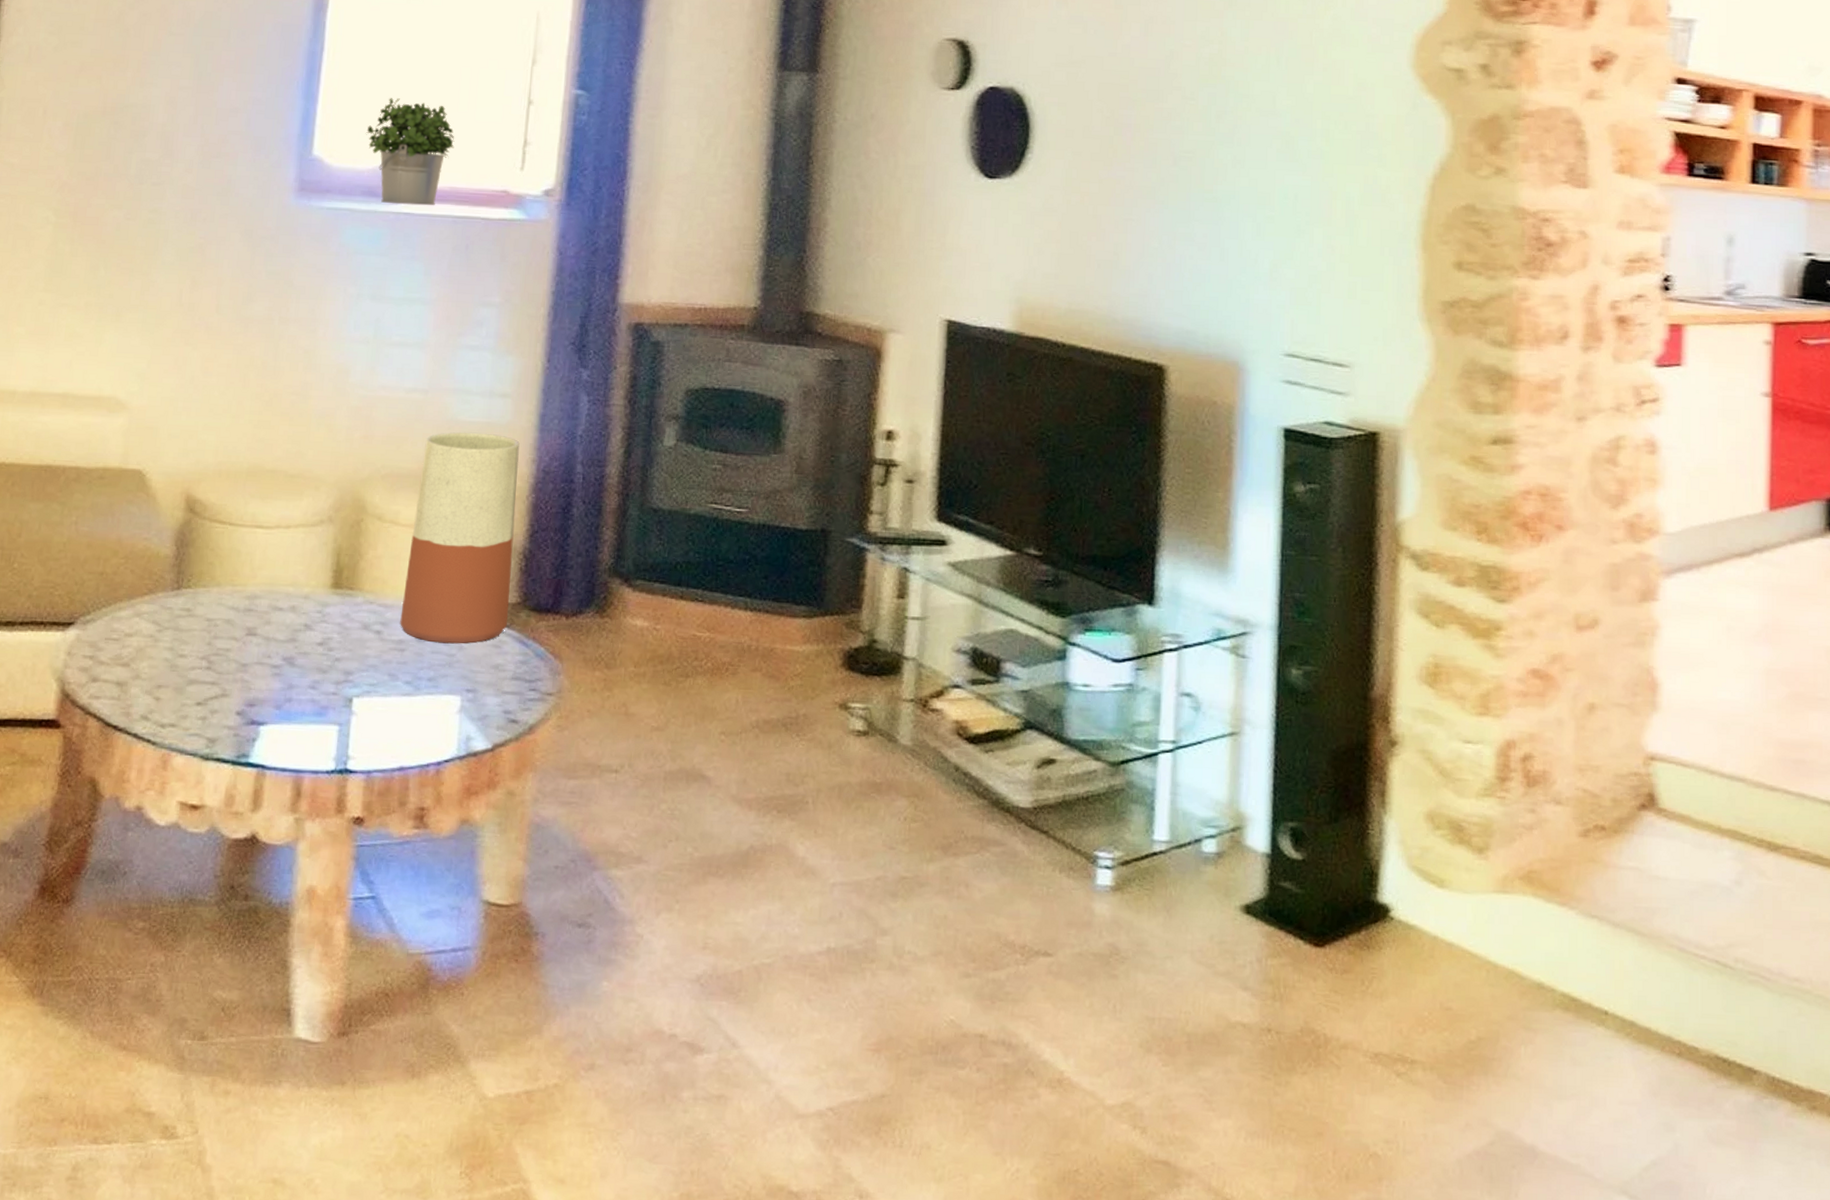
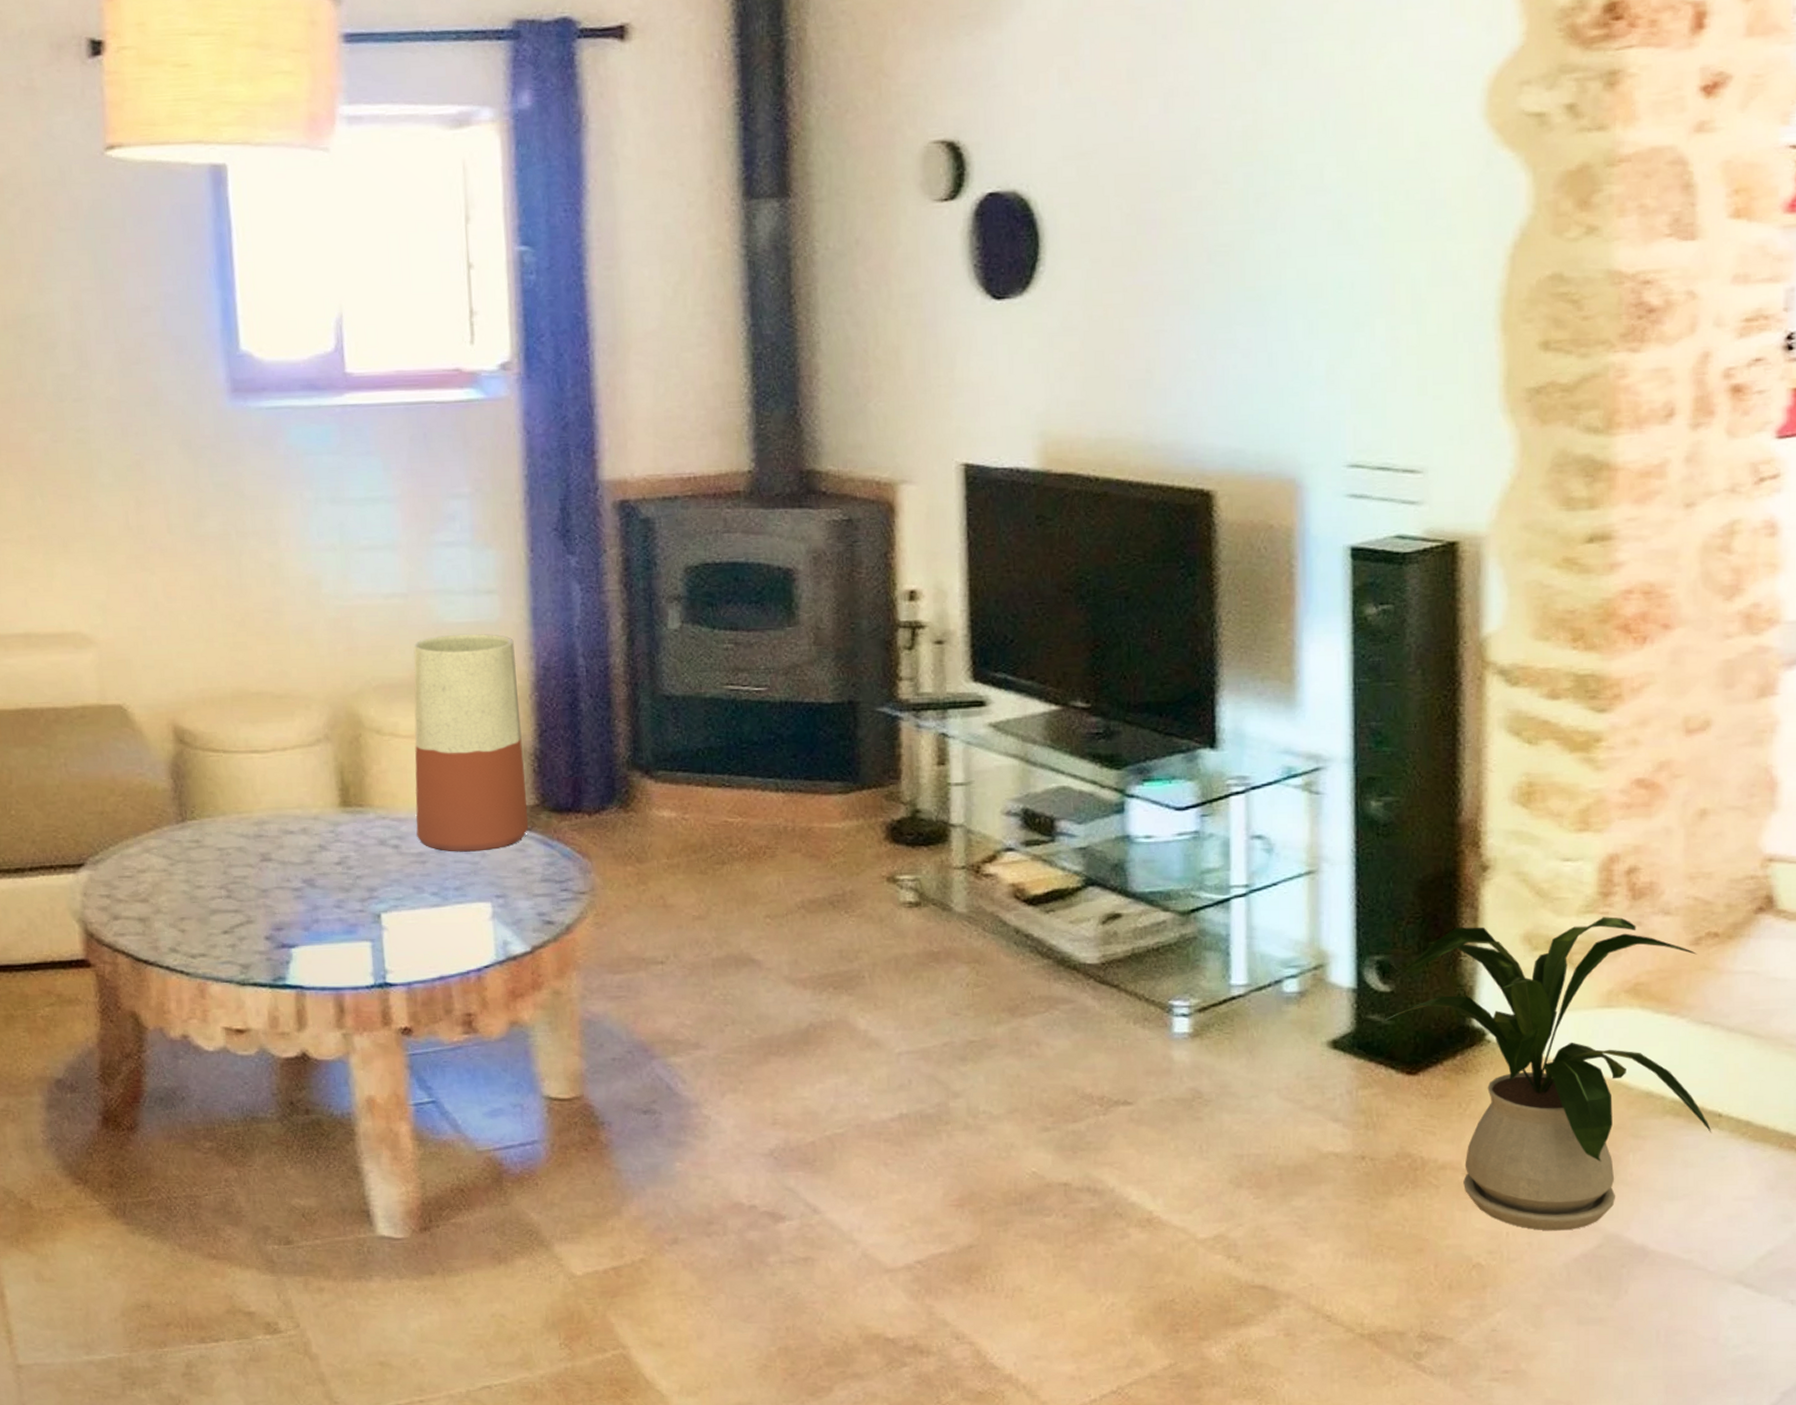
potted plant: present [366,98,455,206] -> none [294,276,394,396]
house plant: none [1295,800,1599,1124] -> present [1384,917,1712,1231]

